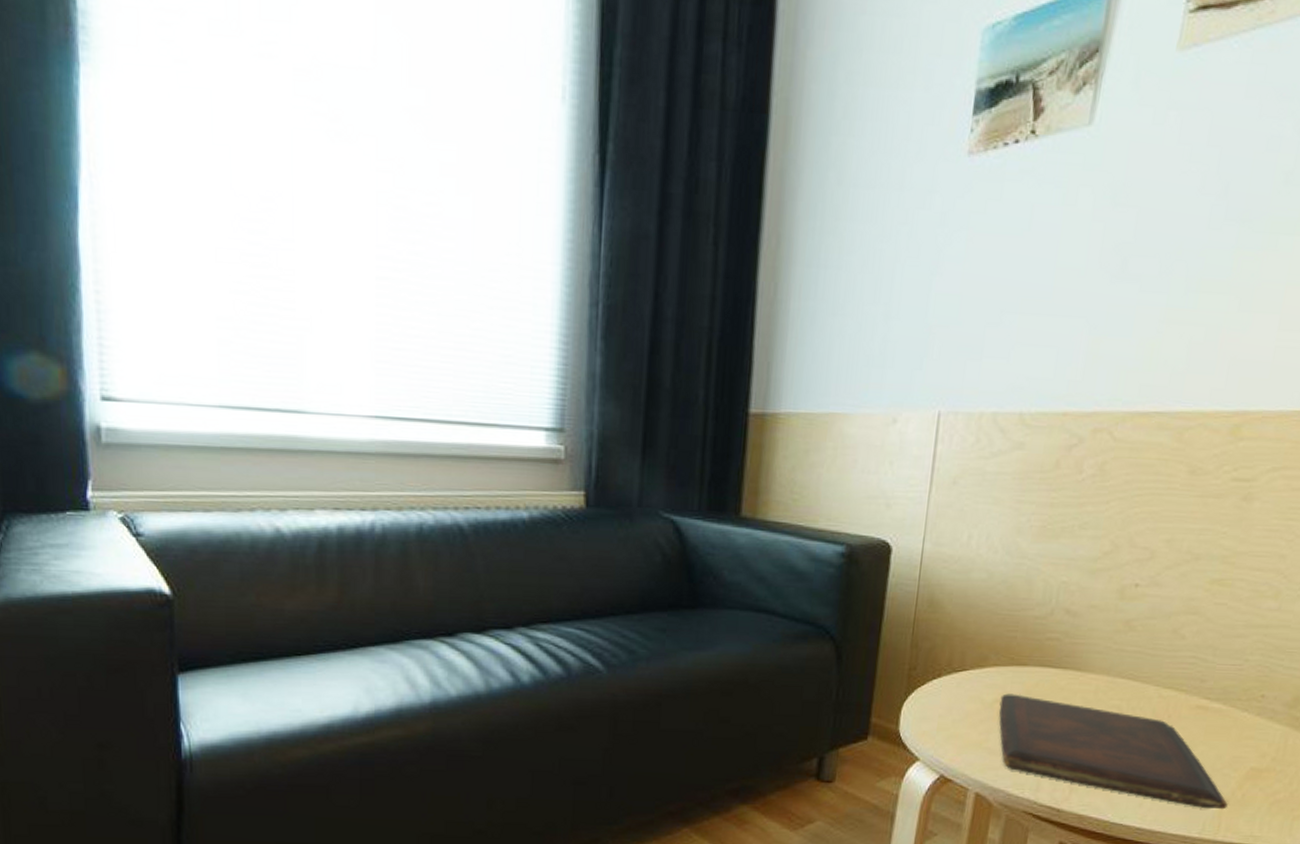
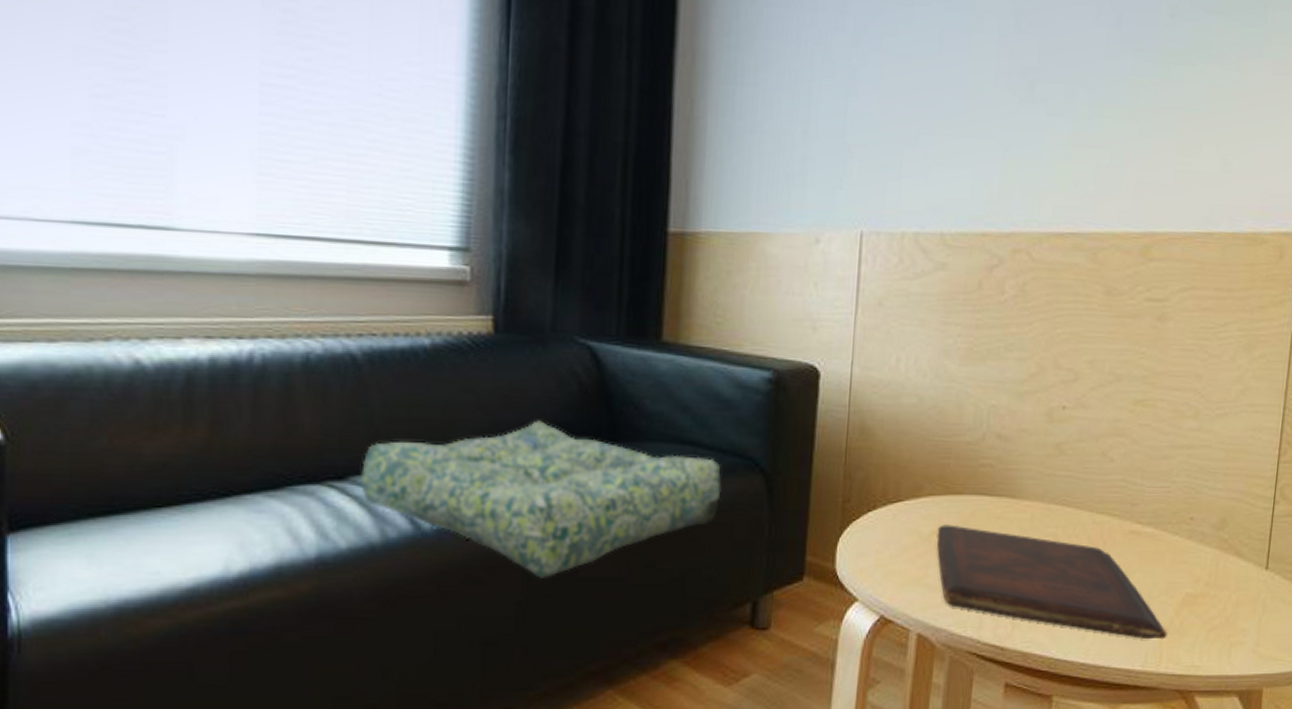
seat cushion: none [468,587,793,729] -> present [361,420,722,578]

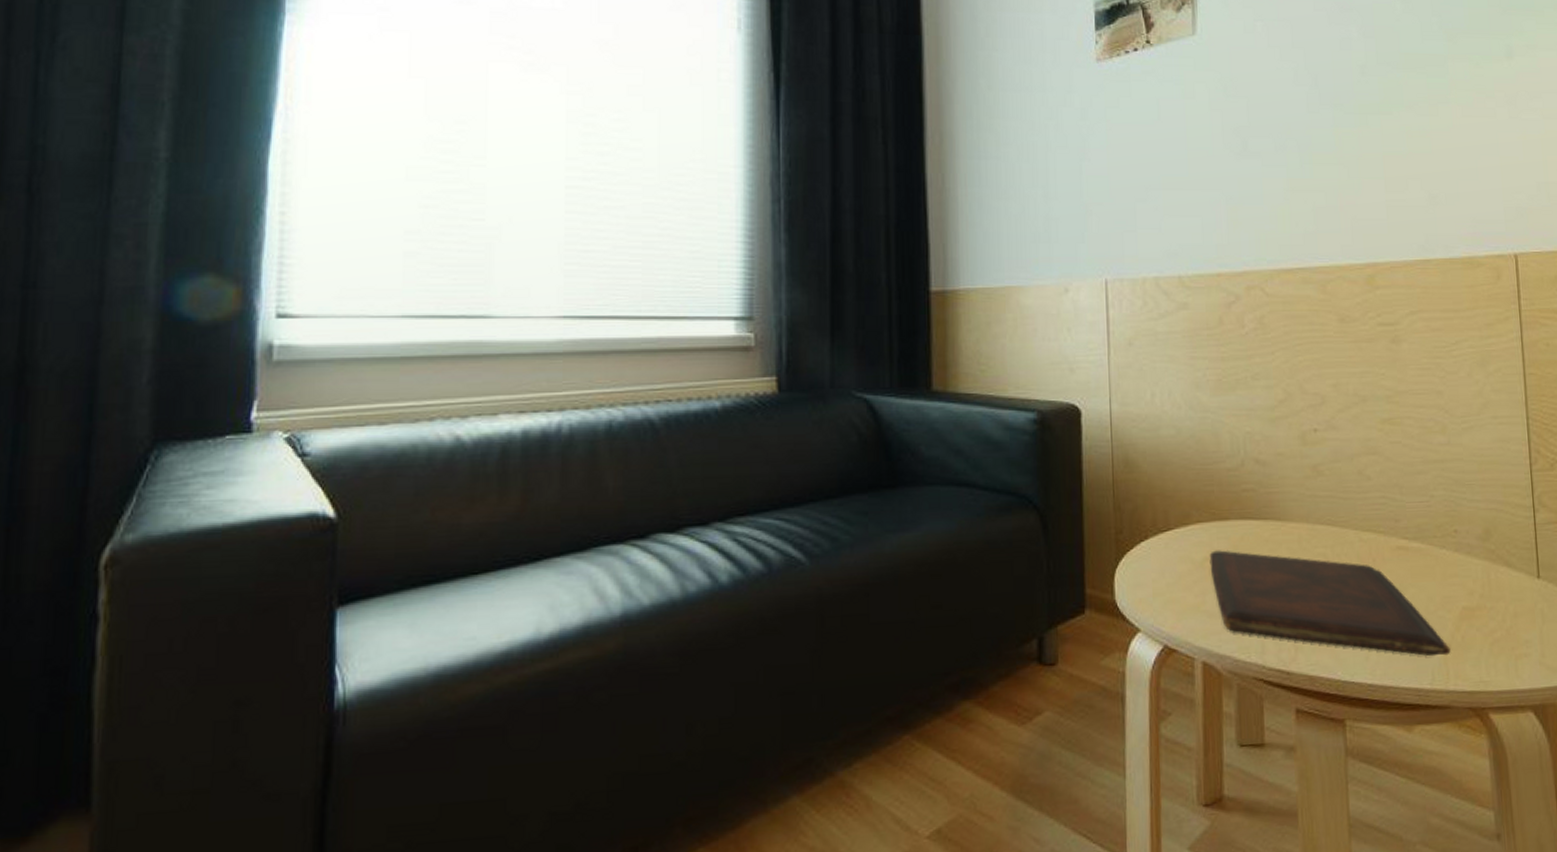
seat cushion: present [361,420,722,578] -> none [661,471,999,625]

